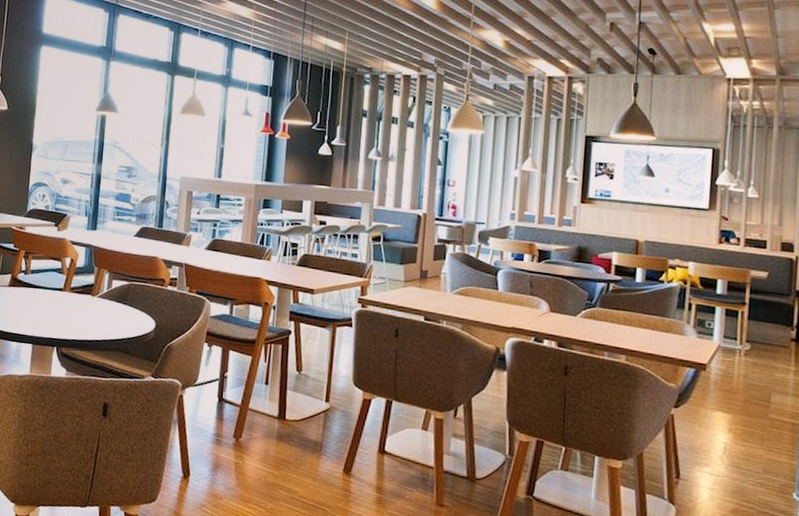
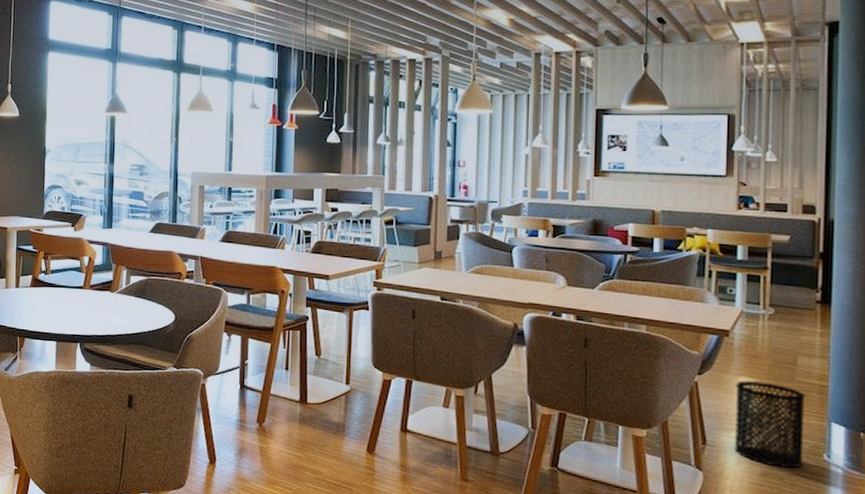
trash can: none [707,415,778,506] -> present [735,380,806,468]

